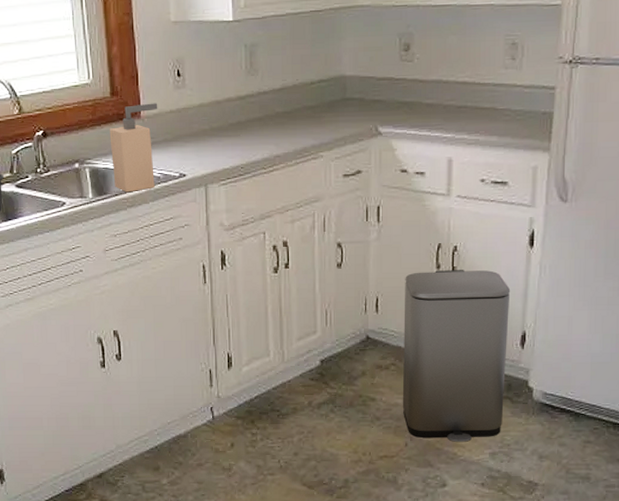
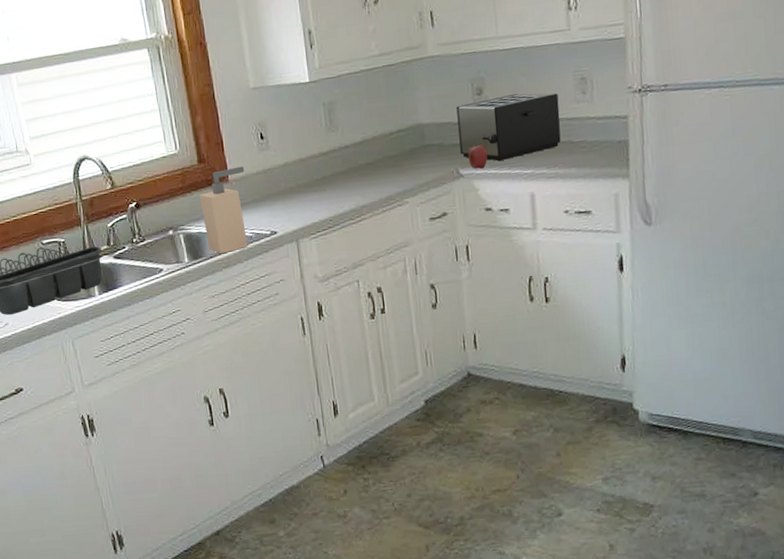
toaster: none [381,52,487,121] -> present [456,93,561,161]
fruit: none [389,100,409,129] -> present [468,141,488,170]
pedal bin: present [402,270,511,443] -> none [500,298,612,471]

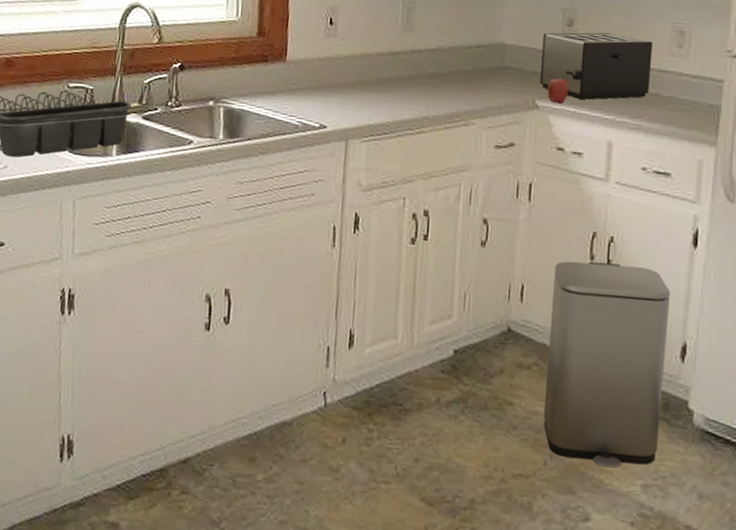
soap dispenser: present [199,166,248,254] -> none [248,48,306,139]
pedal bin: none [500,298,612,471] -> present [543,261,671,469]

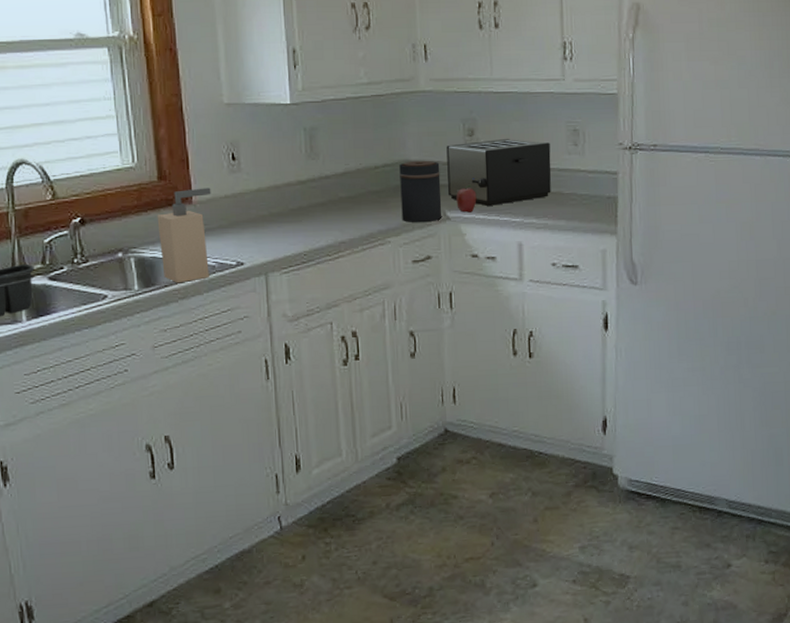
soap dispenser: none [248,48,306,139] -> present [157,187,212,284]
cylinder: none [489,44,535,108] -> present [399,160,442,222]
pedal bin: present [543,261,671,469] -> none [482,355,590,538]

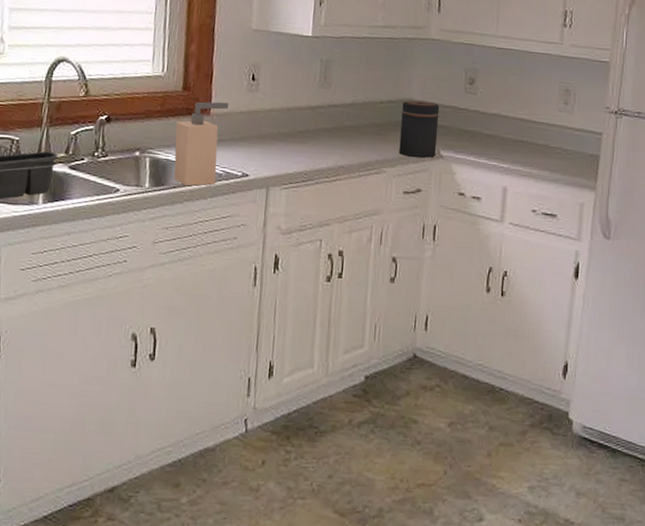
toaster: present [446,138,551,206] -> none [444,90,543,150]
fruit: present [456,184,477,214] -> none [450,128,470,155]

